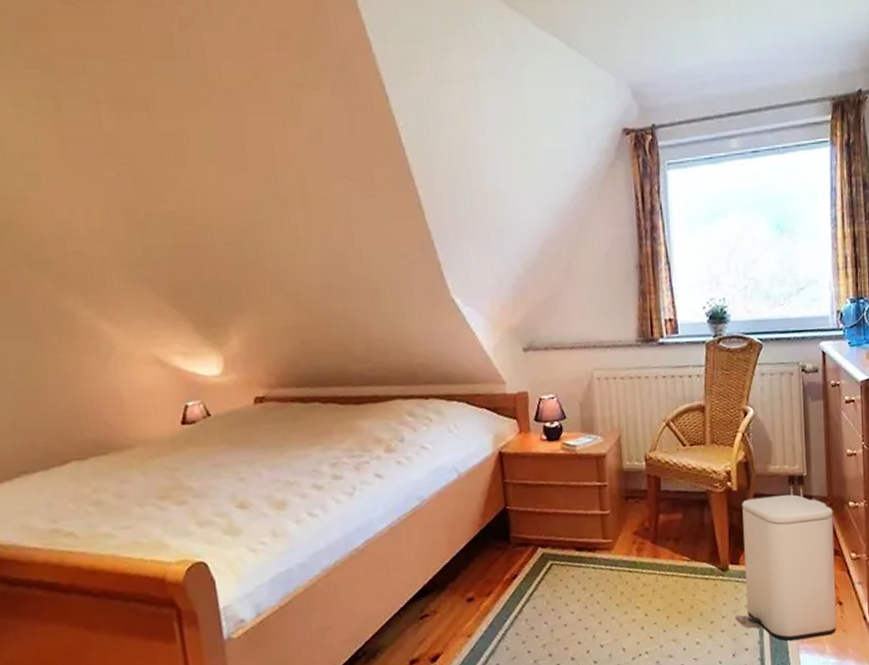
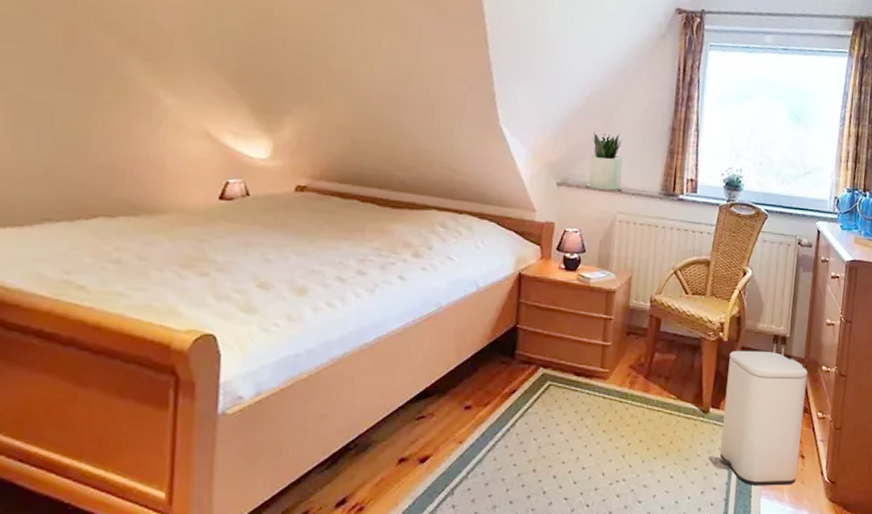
planter: none [554,283,596,350] -> present [585,133,623,192]

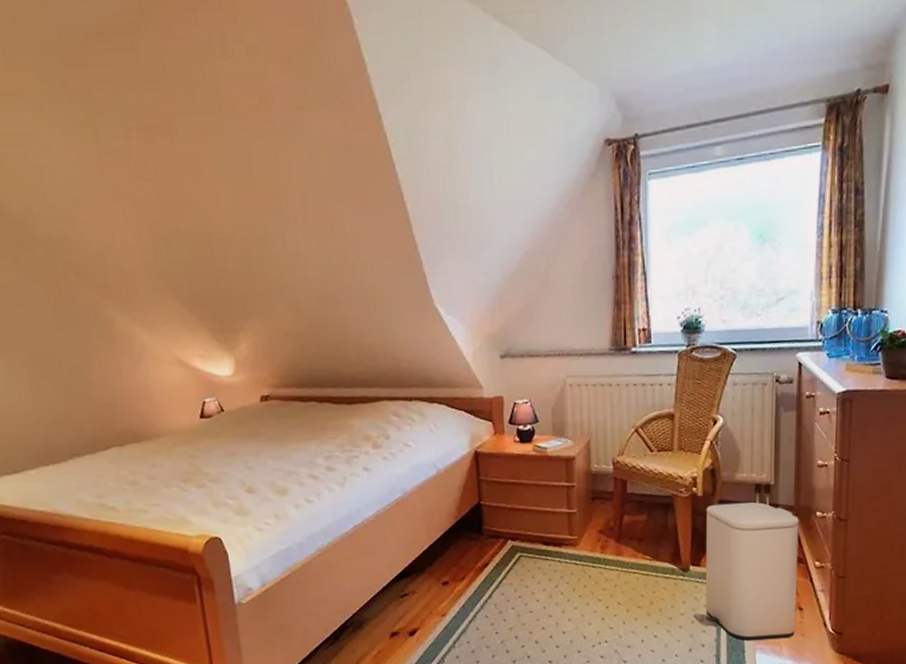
planter: present [585,133,623,192] -> none [529,293,570,357]

